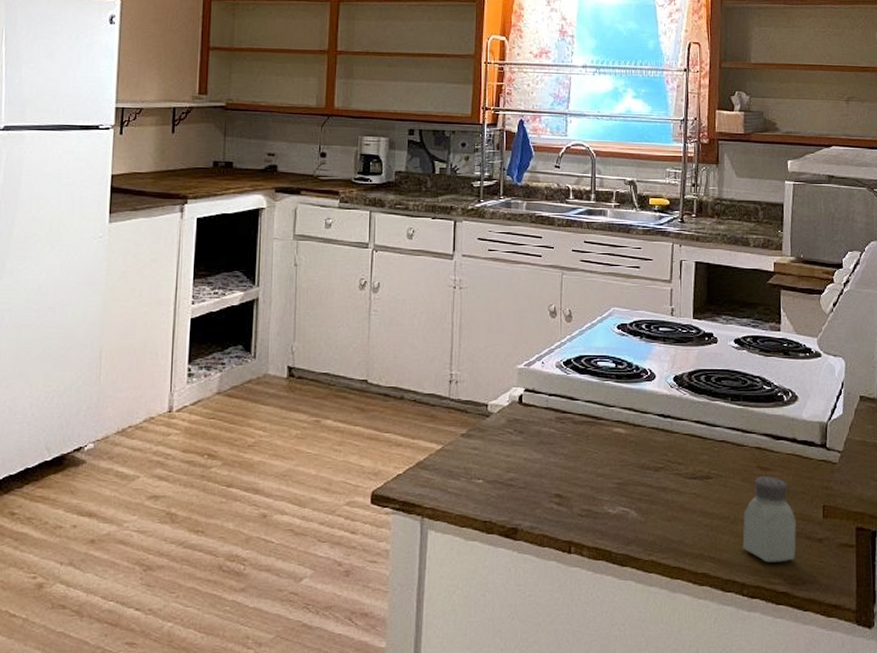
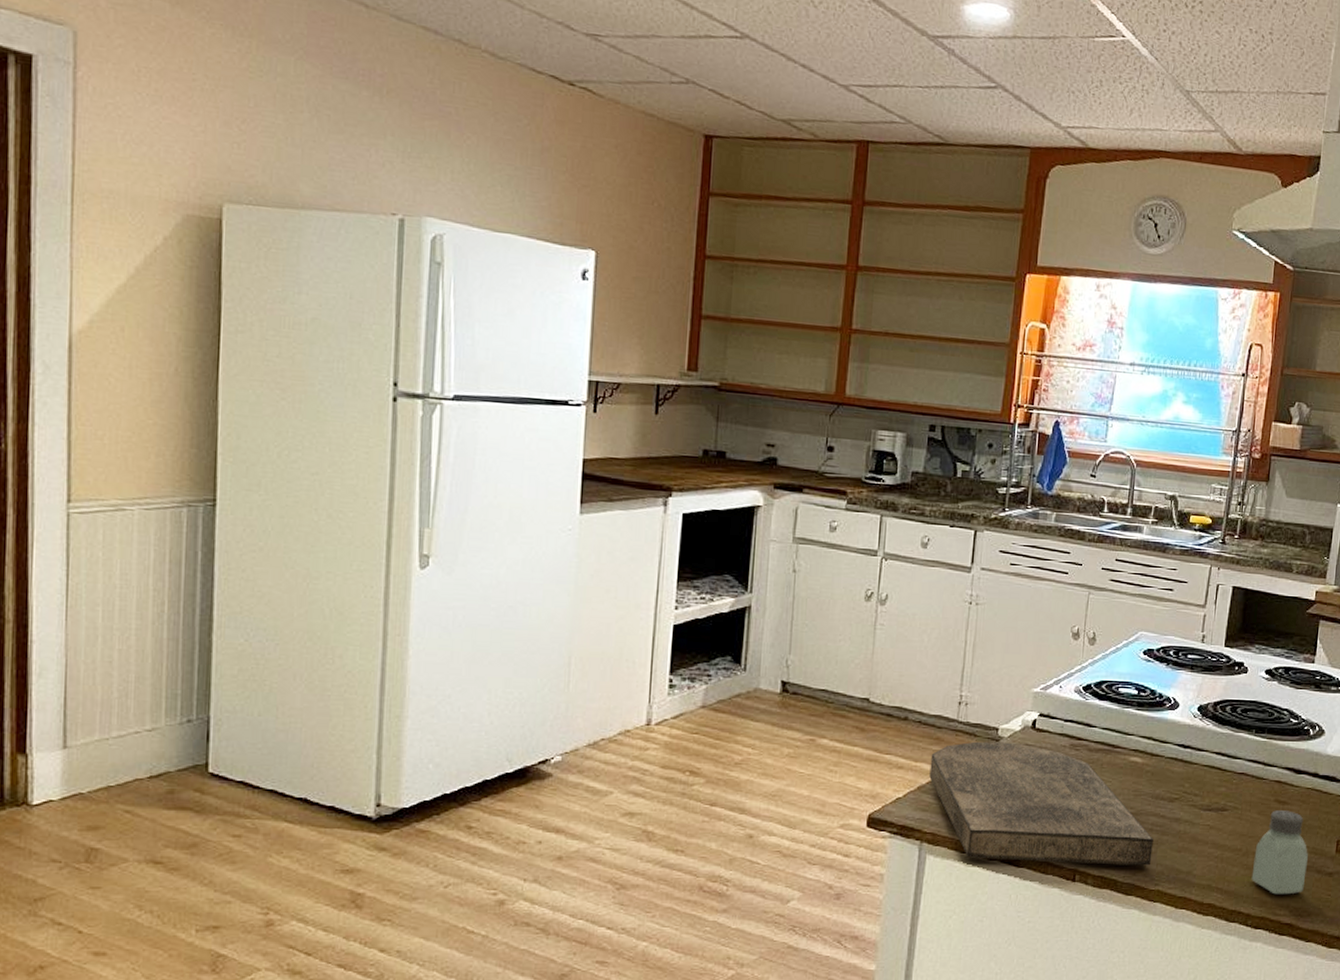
cutting board: none [426,417,643,536] -> present [929,741,1153,866]

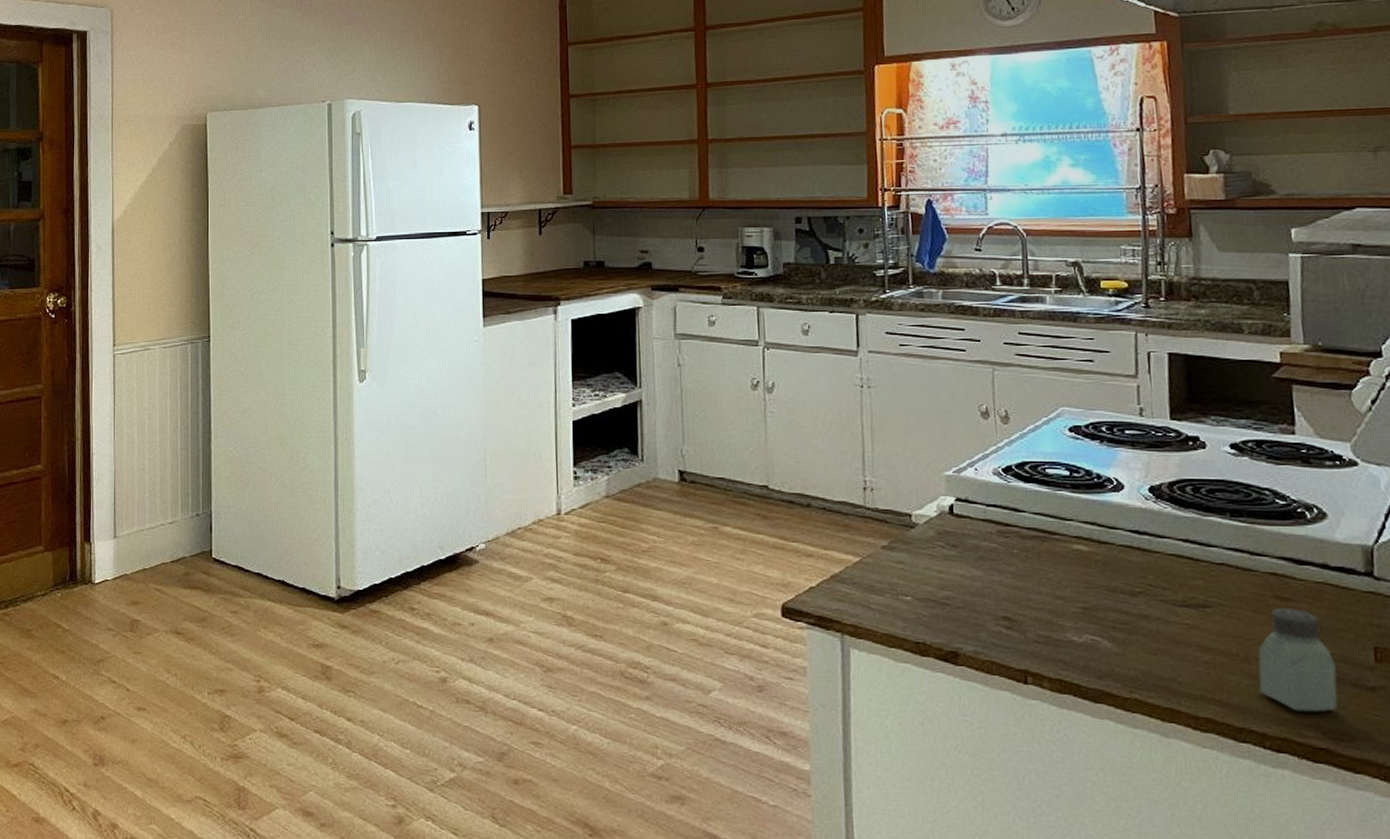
cutting board: present [929,741,1153,866] -> none [840,528,1121,669]

